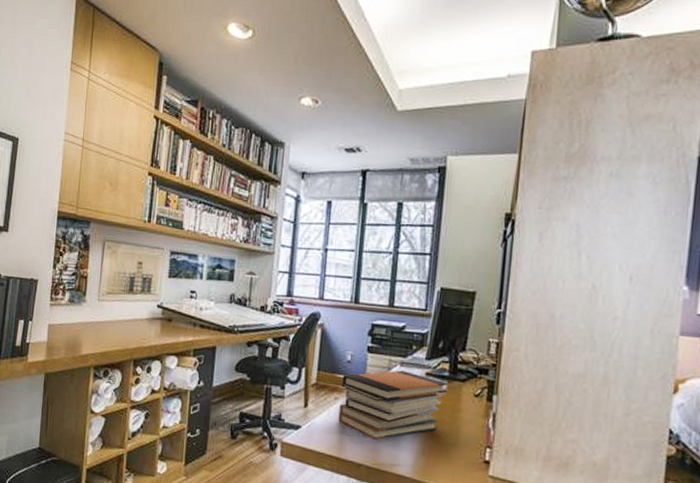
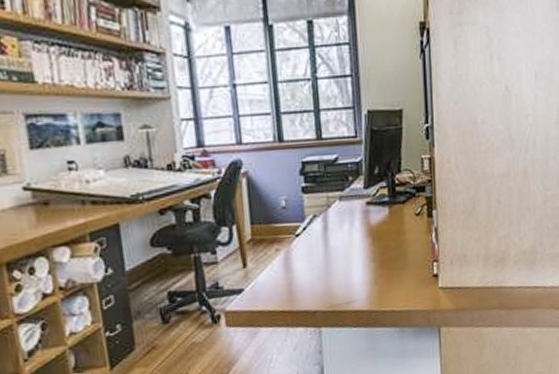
book stack: present [338,370,448,440] -> none [279,204,389,282]

